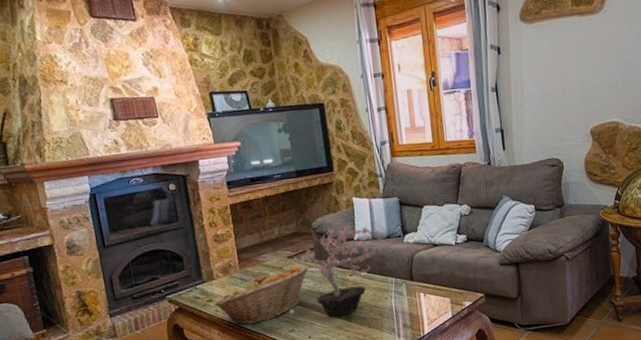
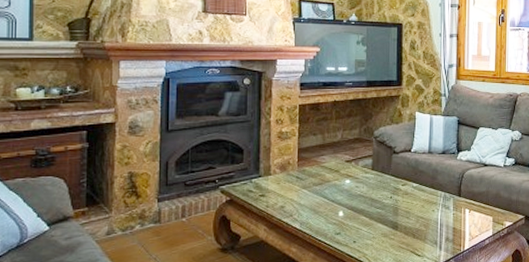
fruit basket: present [214,266,309,325] -> none [266,171,364,224]
potted plant: present [305,225,382,317] -> none [363,136,438,224]

